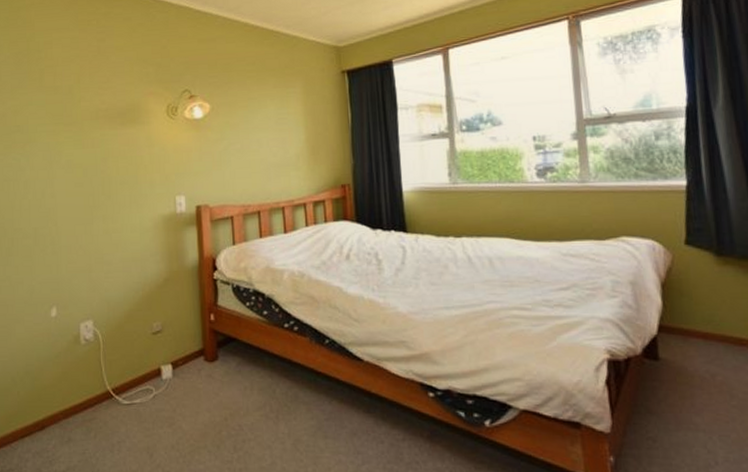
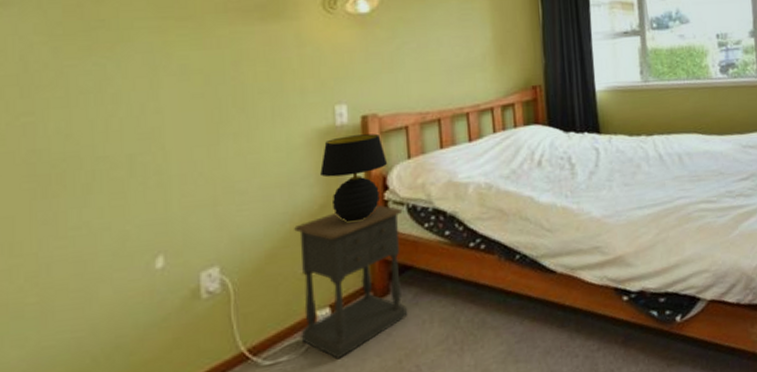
nightstand: none [145,282,232,409] -> present [294,204,407,360]
table lamp: none [165,221,217,295] -> present [320,133,388,222]

